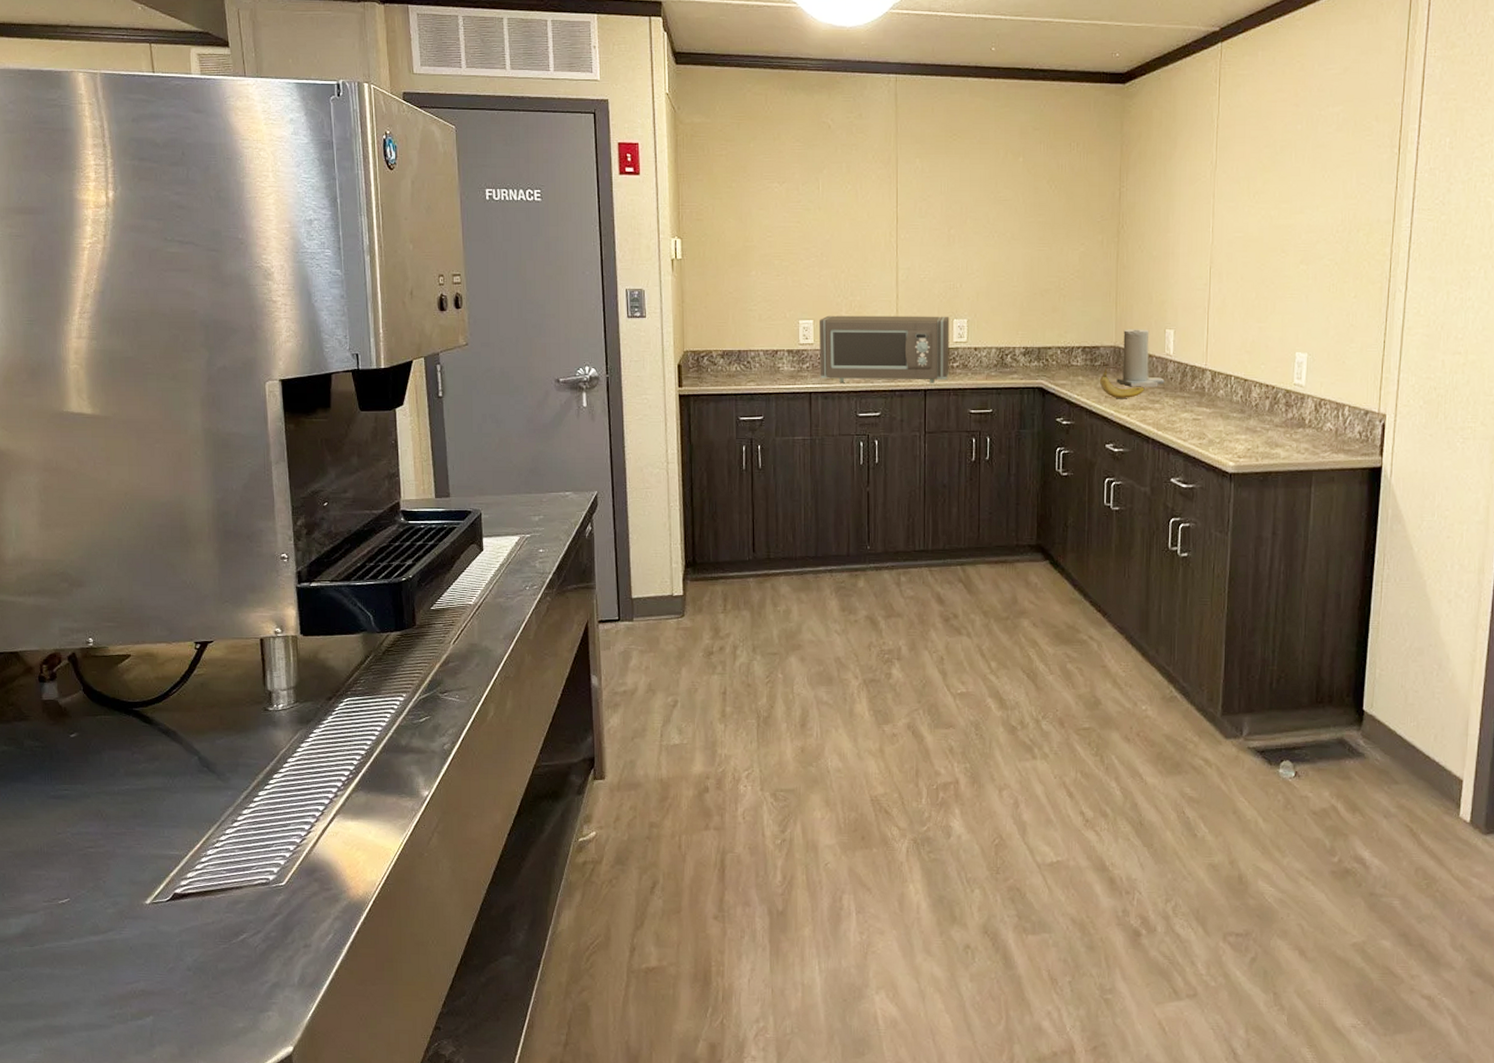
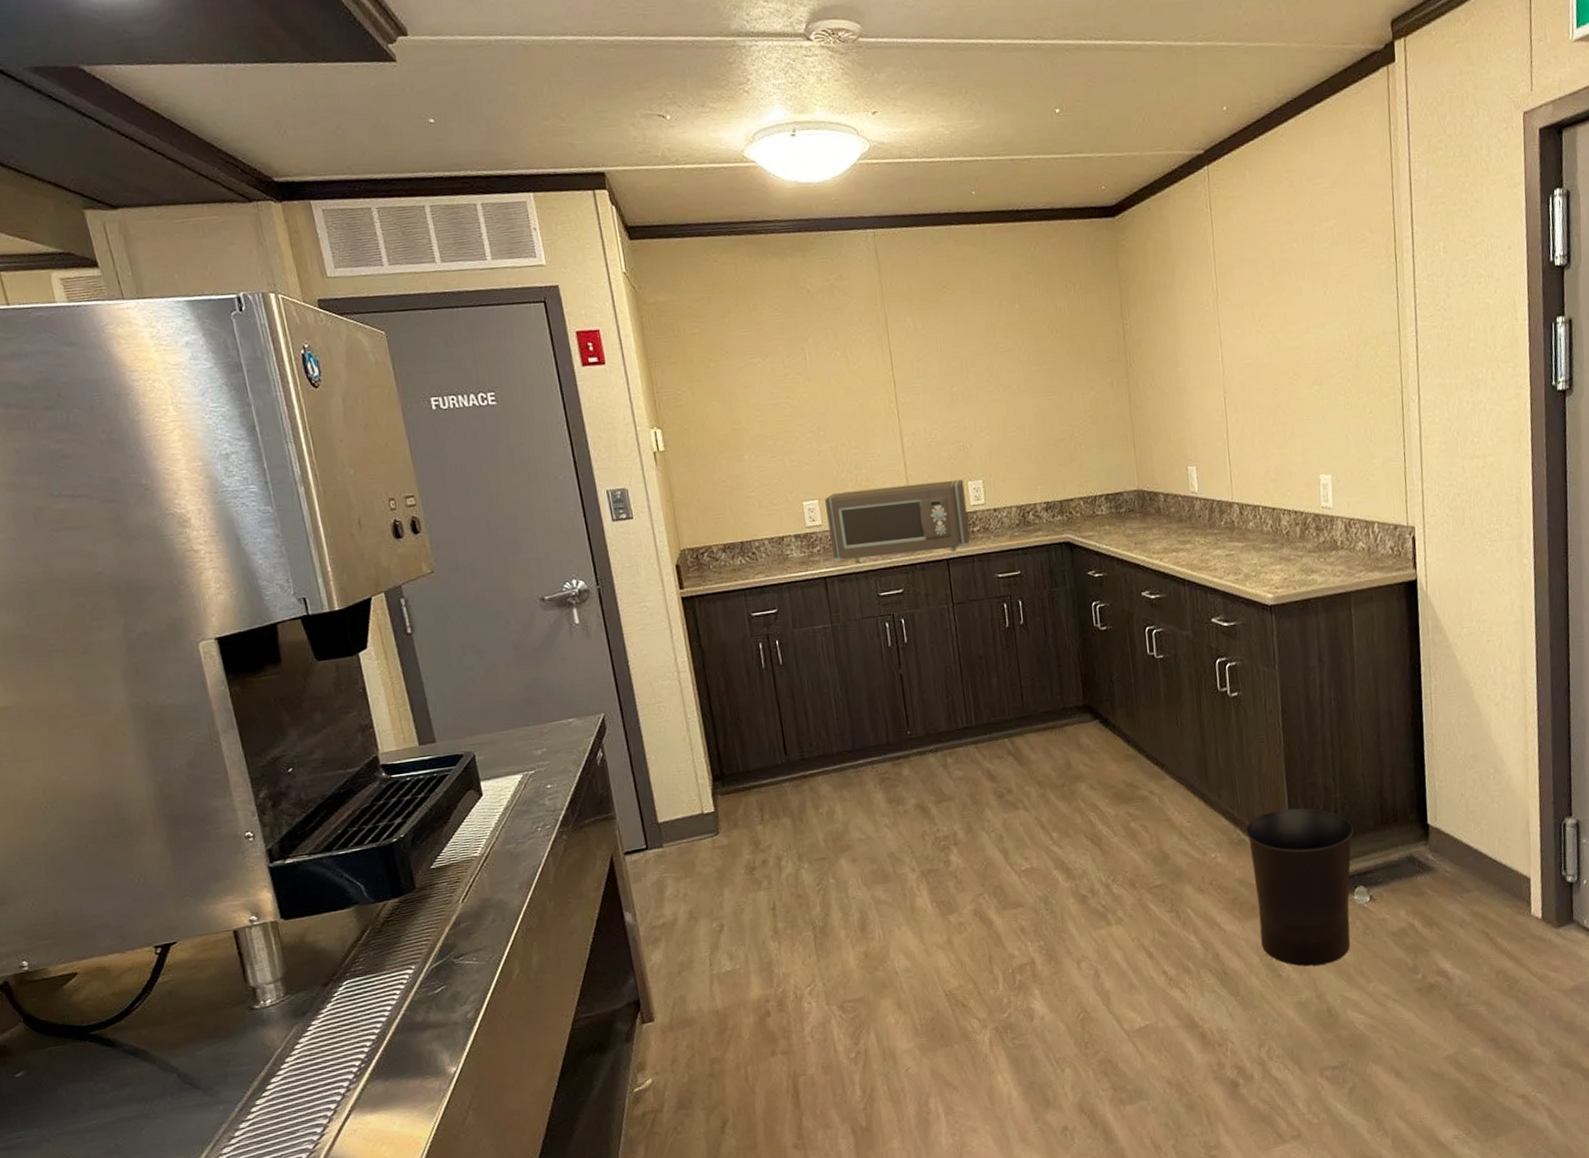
fruit: present [1100,367,1145,399] -> none [1127,513,1174,544]
paper towel: present [1116,329,1165,387] -> none [1144,469,1193,530]
waste bin: none [1178,673,1287,831] -> present [1245,808,1354,966]

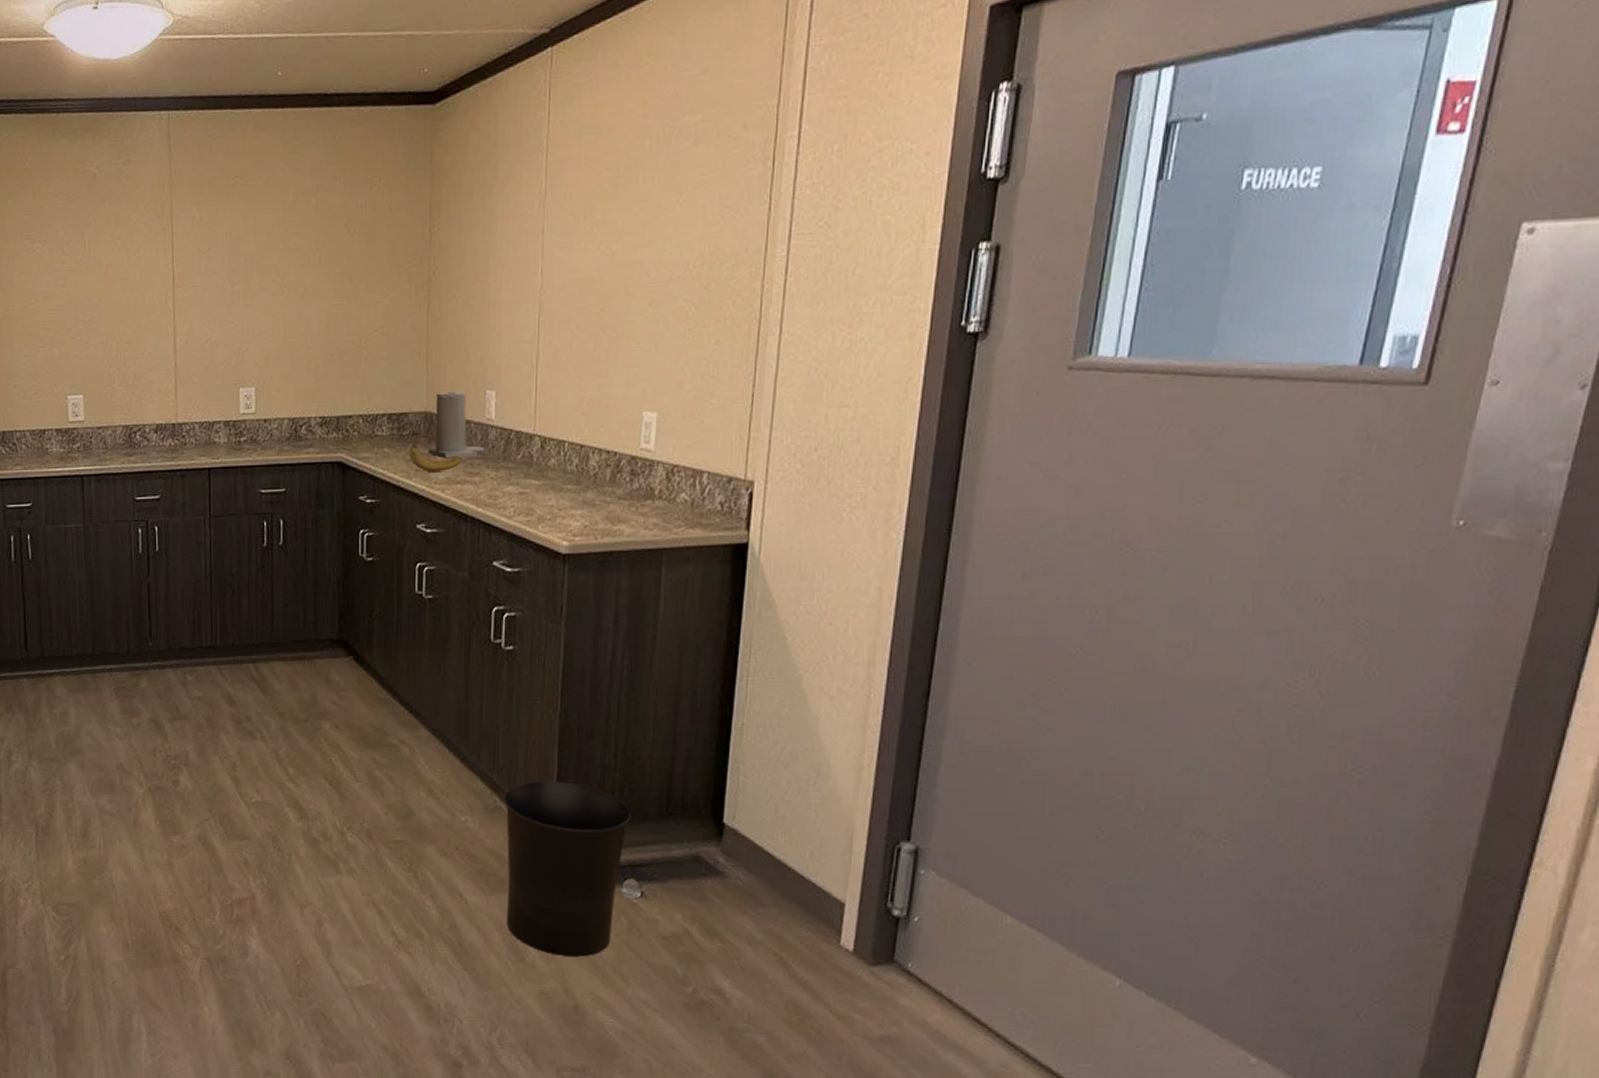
microwave: present [825,479,971,564] -> none [90,384,236,464]
fruit: none [1127,513,1174,544] -> present [409,436,462,473]
paper towel: none [1144,469,1193,530] -> present [428,391,485,458]

